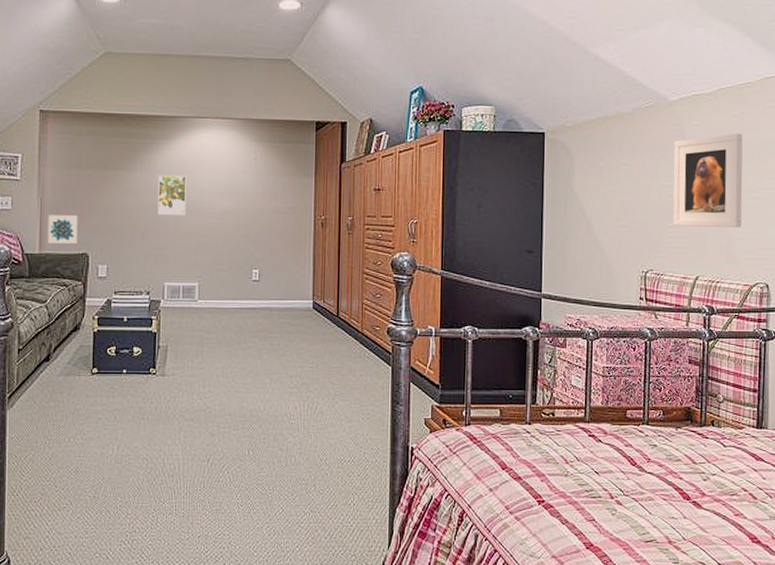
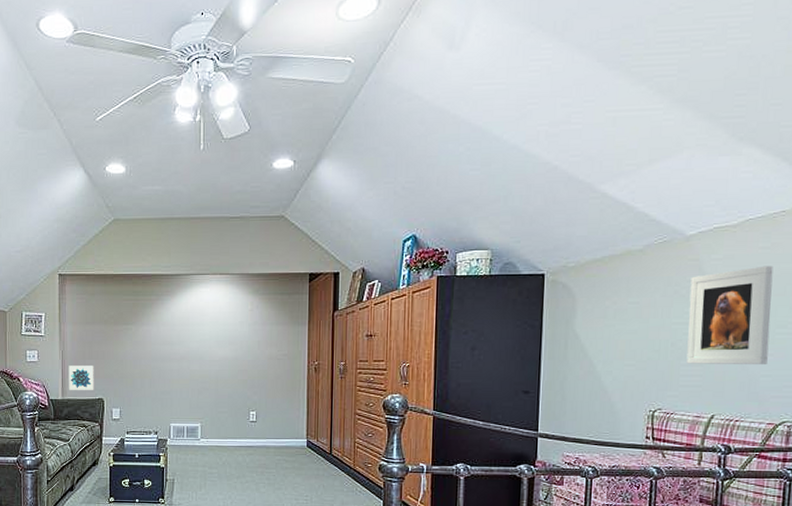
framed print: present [158,175,187,215] -> none [163,327,189,363]

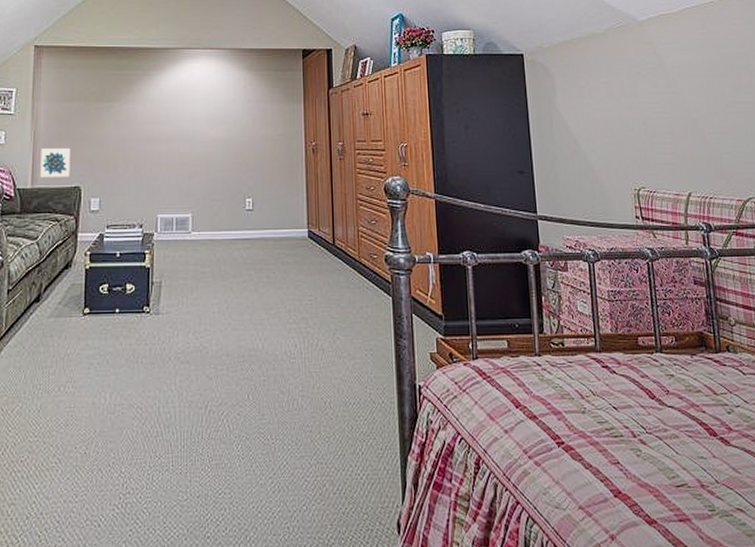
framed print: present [686,265,773,365] -> none [649,50,726,143]

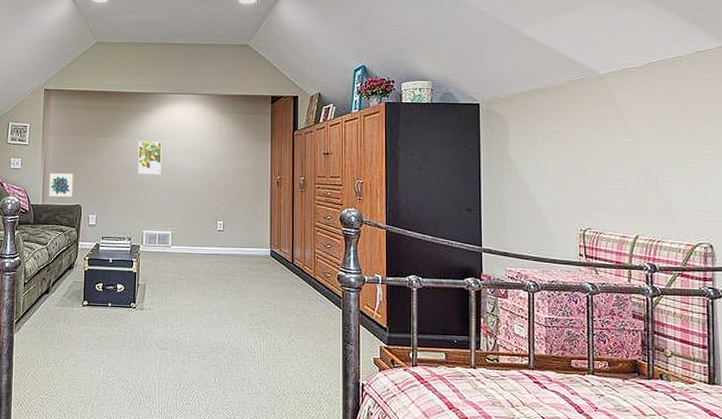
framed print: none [150,105,178,145] -> present [138,141,162,174]

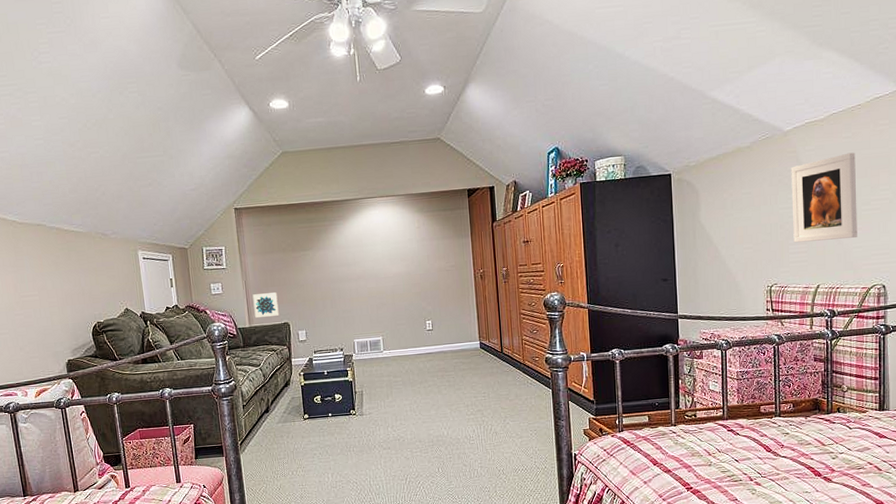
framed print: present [138,141,162,174] -> none [339,249,365,284]
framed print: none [607,103,680,191] -> present [791,152,857,243]

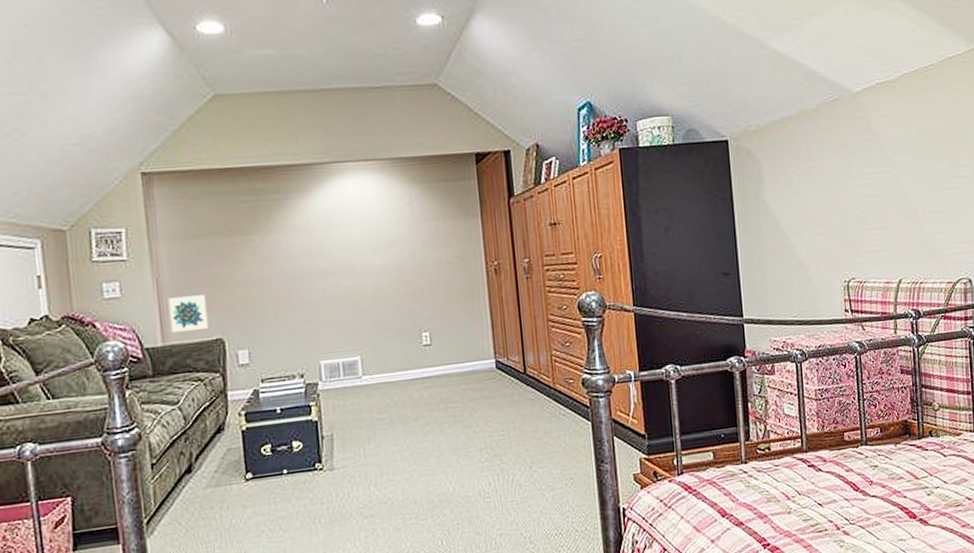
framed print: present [791,152,857,243] -> none [863,120,939,228]

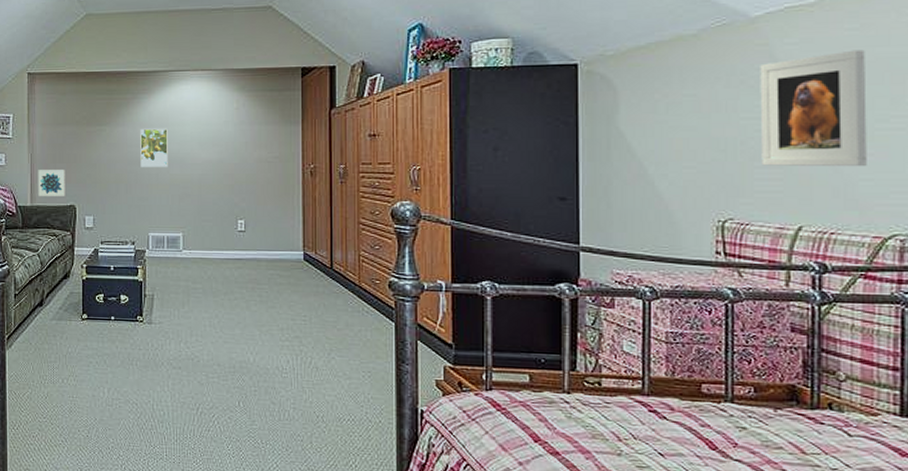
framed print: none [298,232,336,282] -> present [140,128,168,167]
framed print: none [863,120,939,228] -> present [760,49,867,167]

